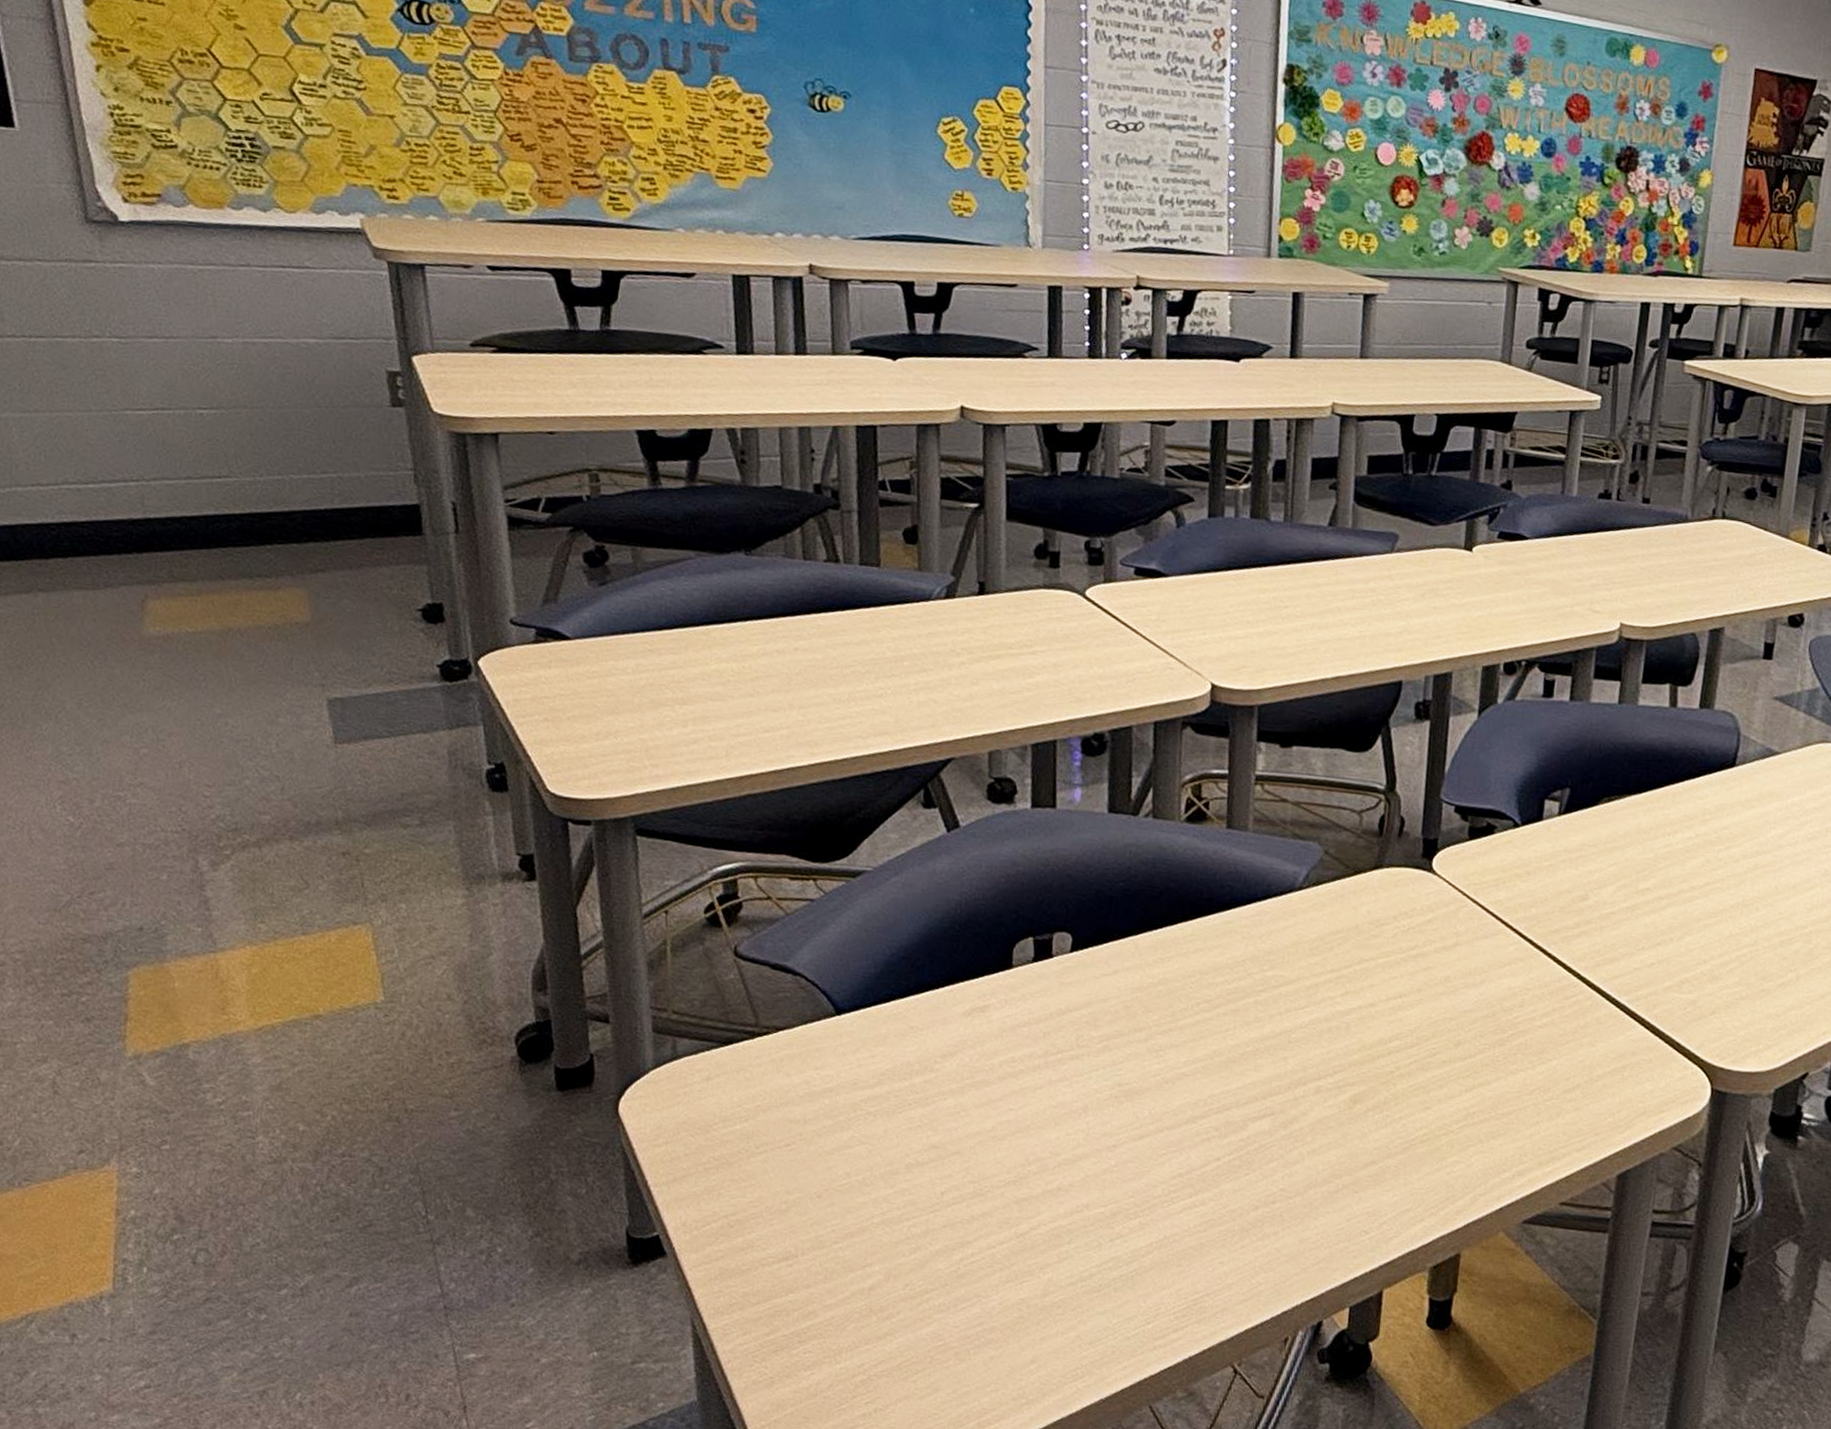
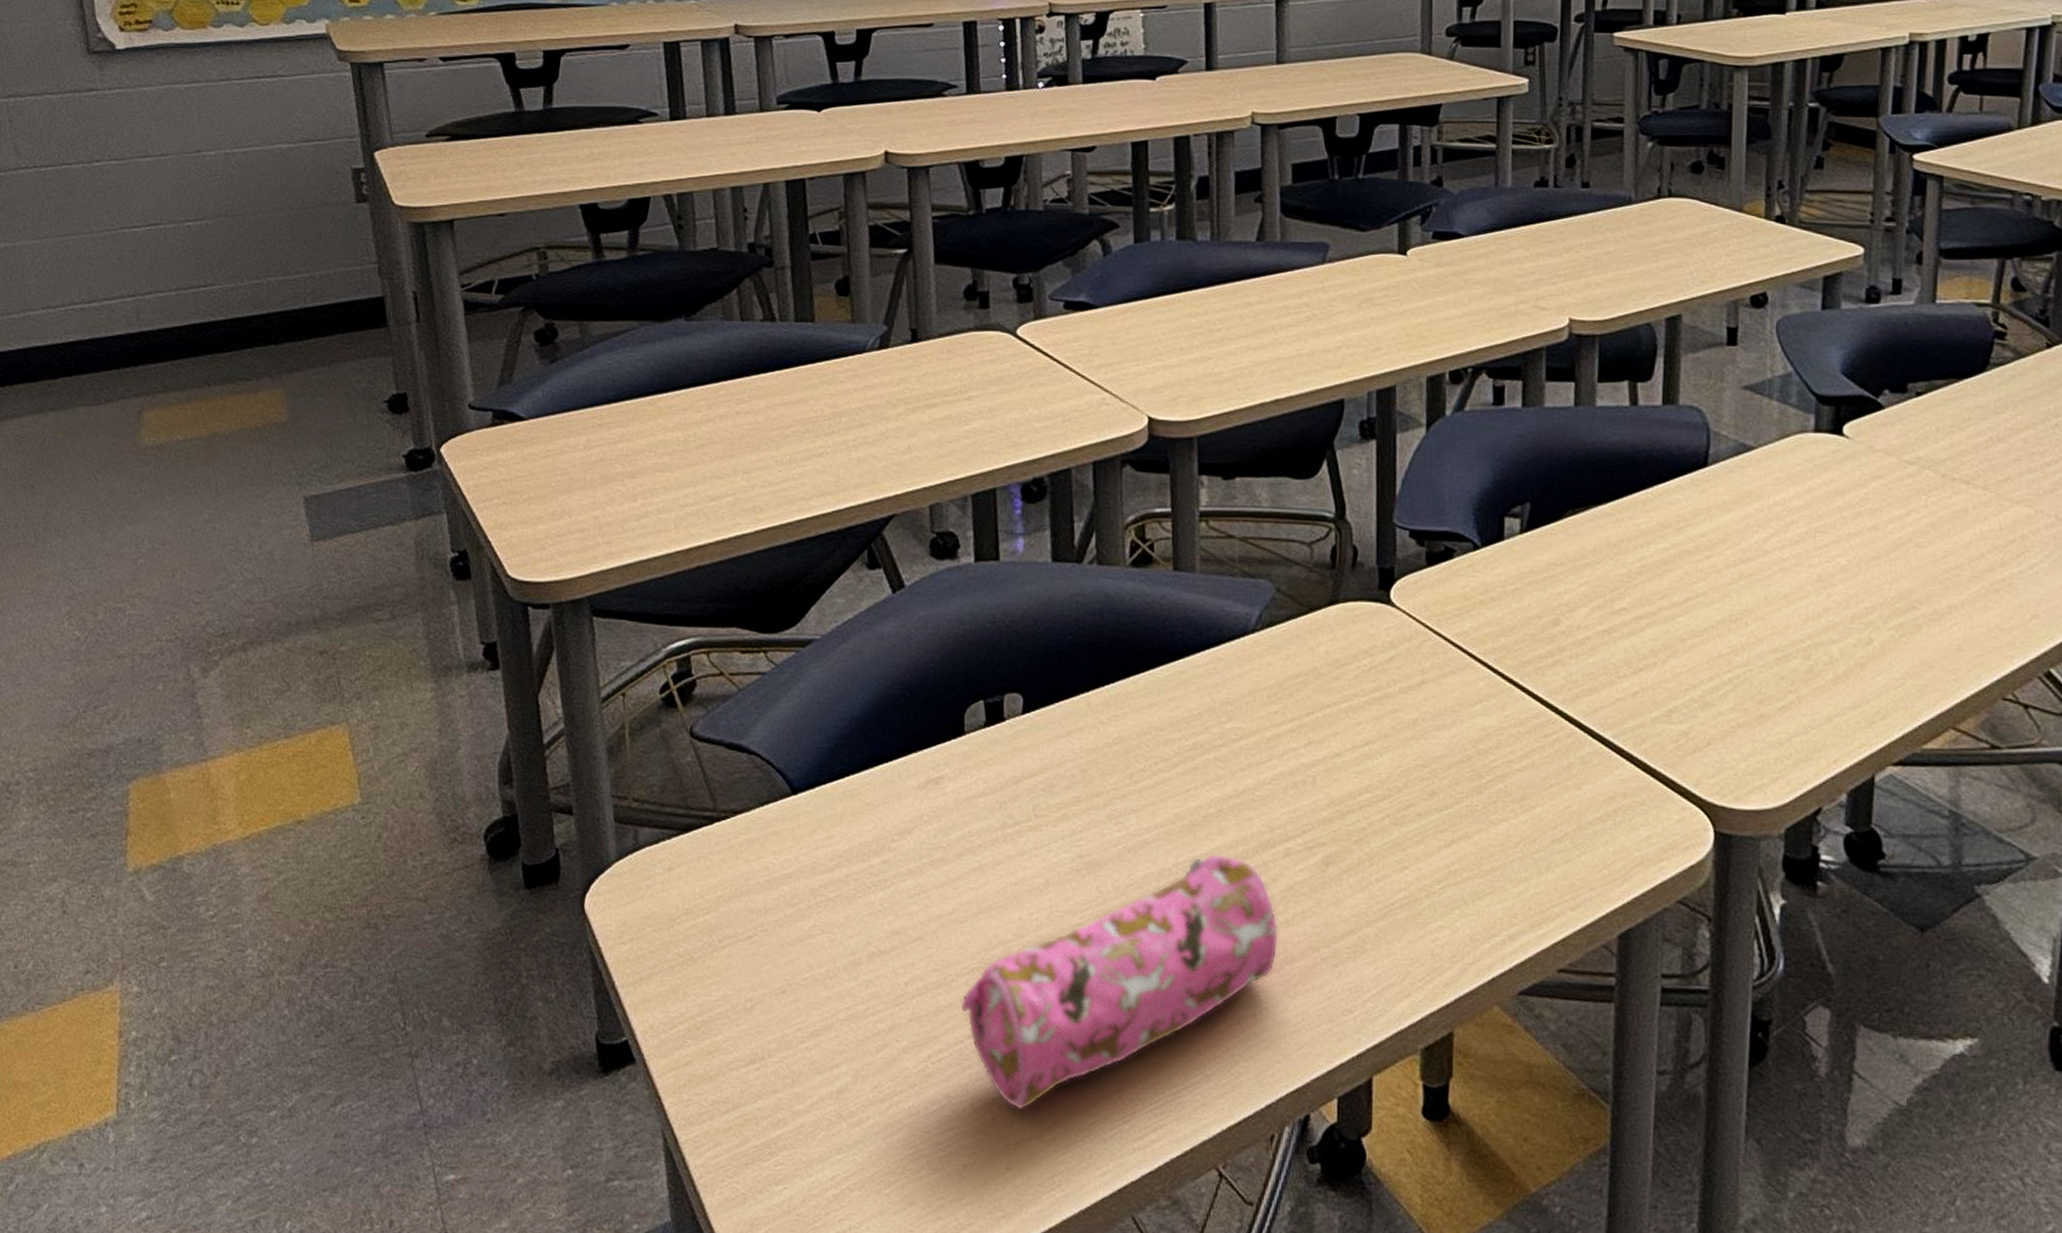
pencil case: none [994,1087,1306,1310] -> present [959,853,1279,1111]

